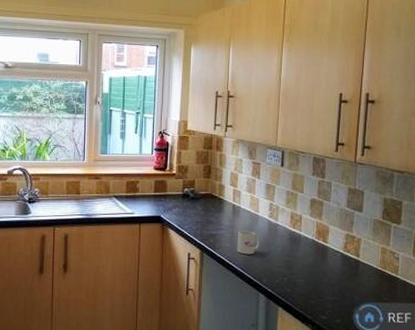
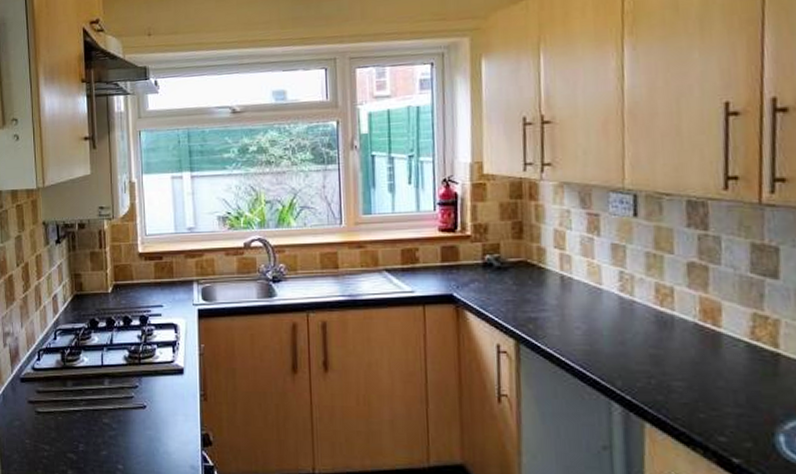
mug: present [237,231,259,255] -> none [570,312,607,346]

